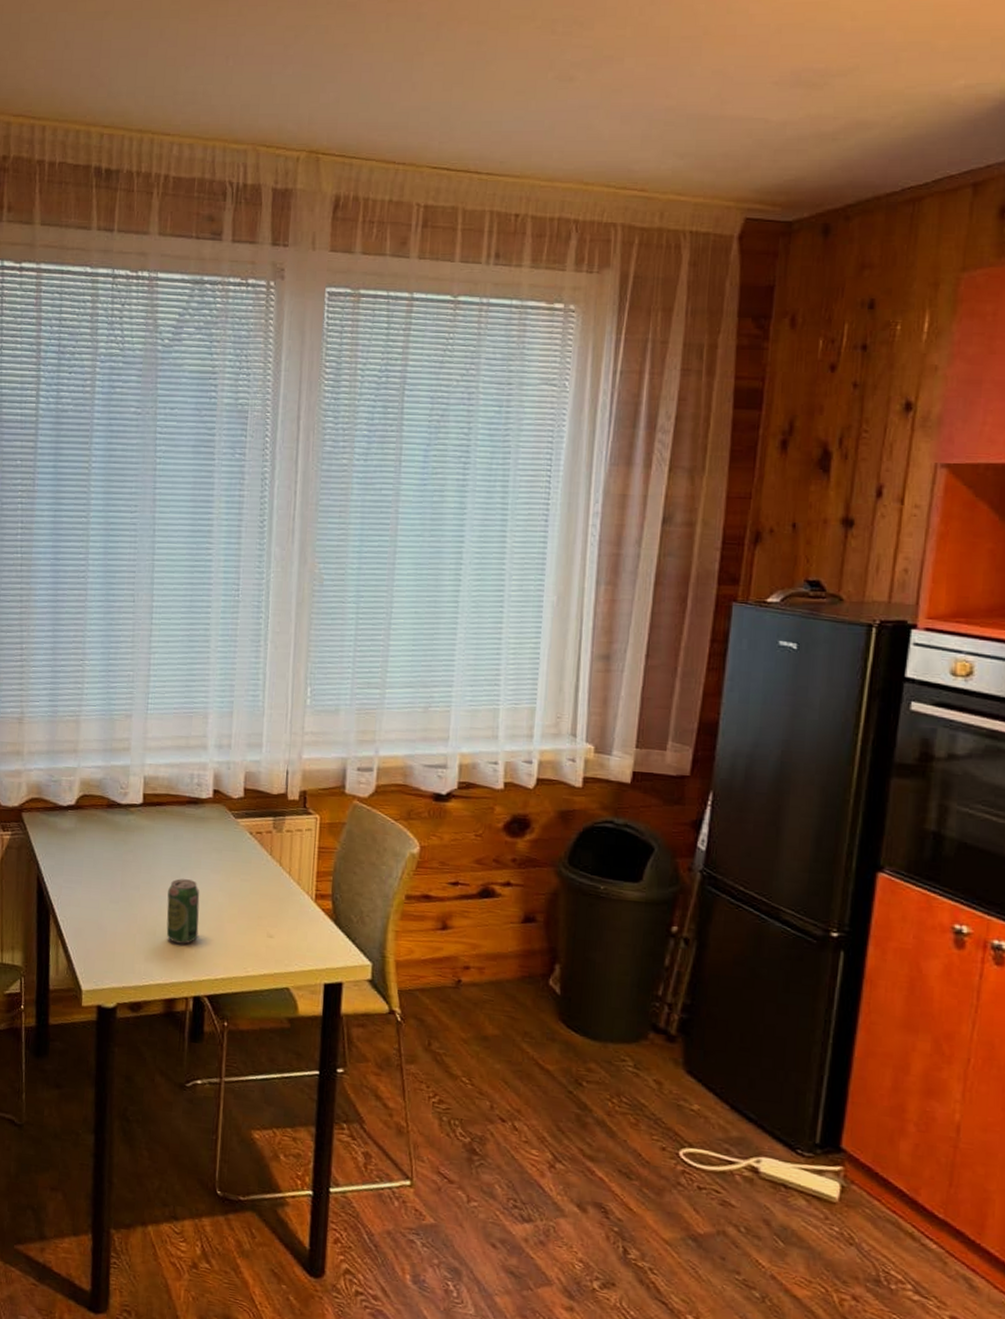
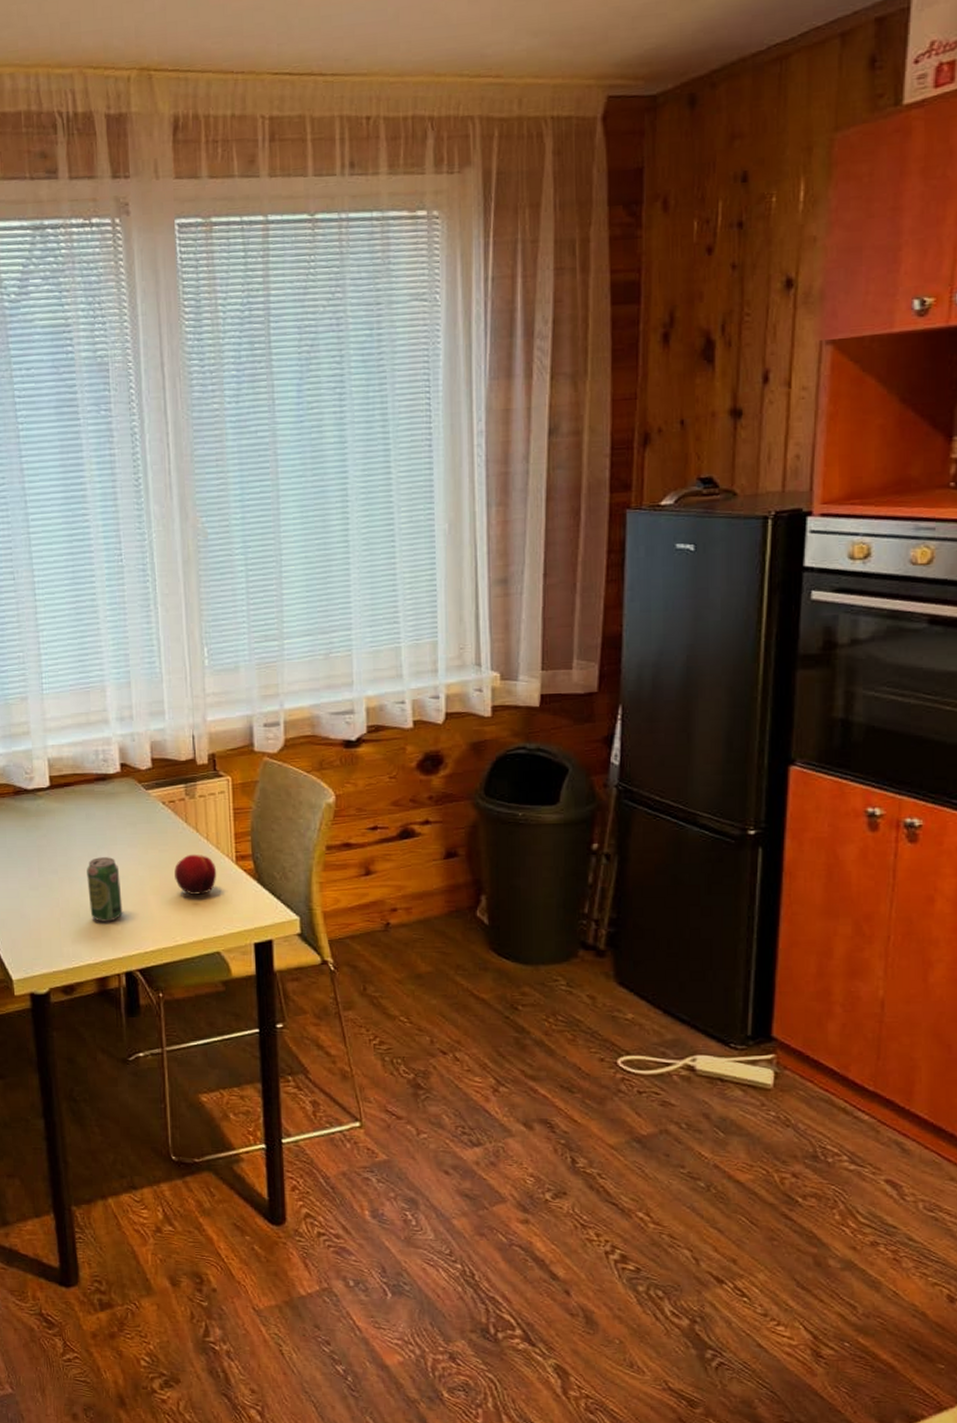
fruit: none [253,887,296,929] -> present [174,854,217,895]

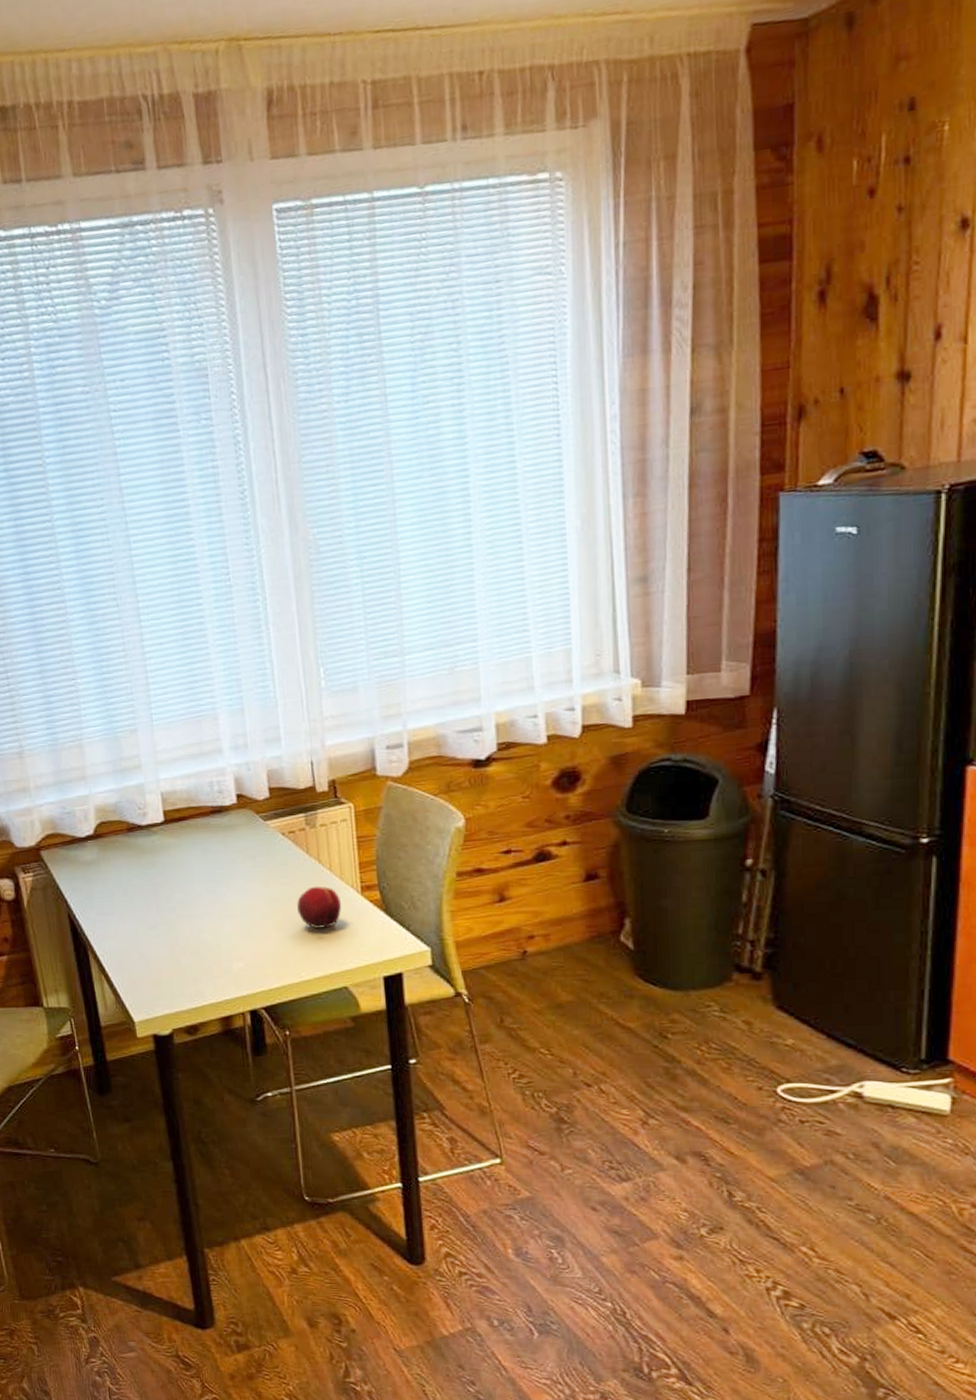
beverage can: present [87,857,123,922] -> none [206,892,245,960]

